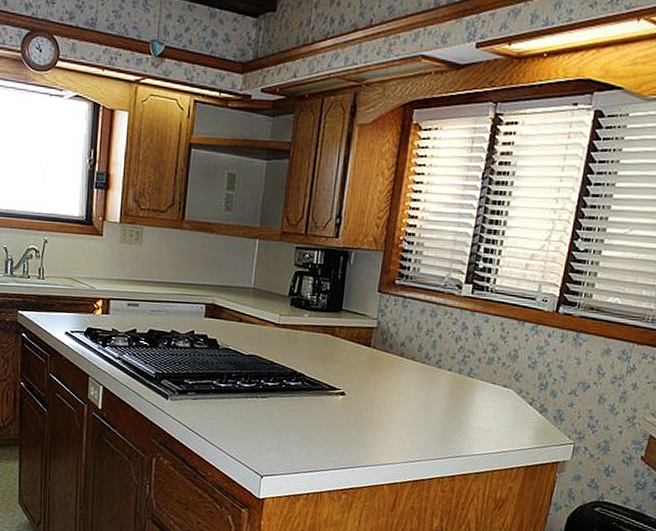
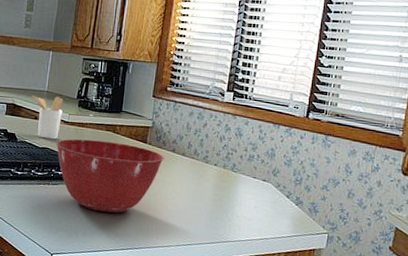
utensil holder: none [236,293,273,345] -> present [32,95,63,140]
mixing bowl: none [265,343,391,428] -> present [56,138,164,213]

